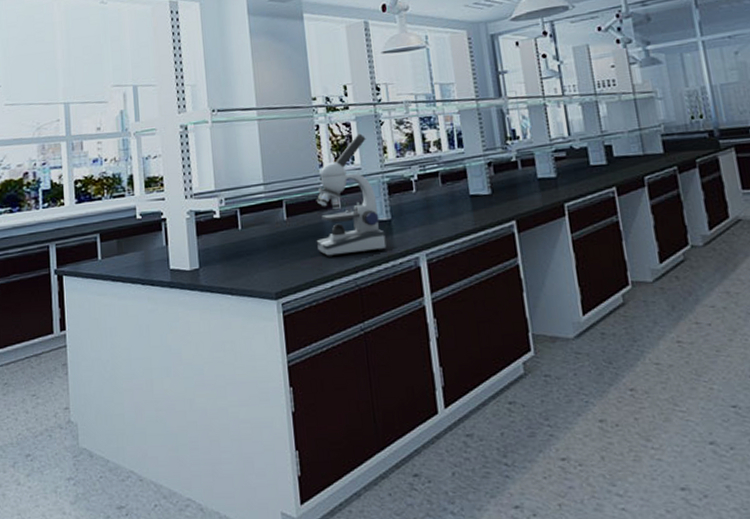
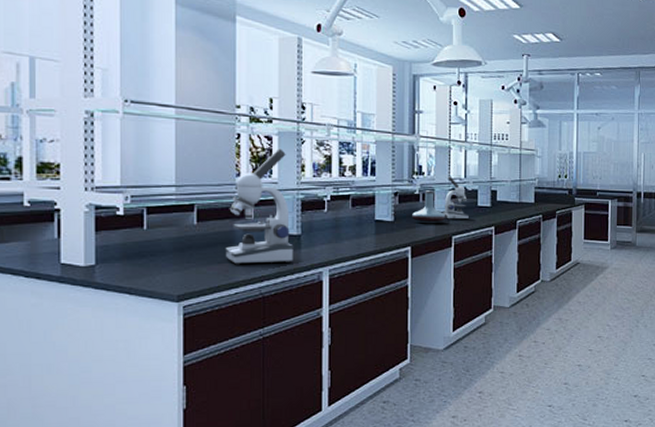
flask: none [511,155,553,193] -> present [412,190,446,223]
microscope: none [548,136,581,185] -> present [442,176,469,220]

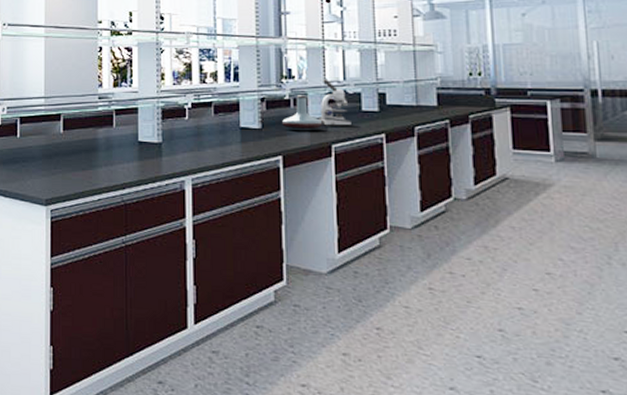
microscope: present [225,149,294,265] -> none [88,59,155,172]

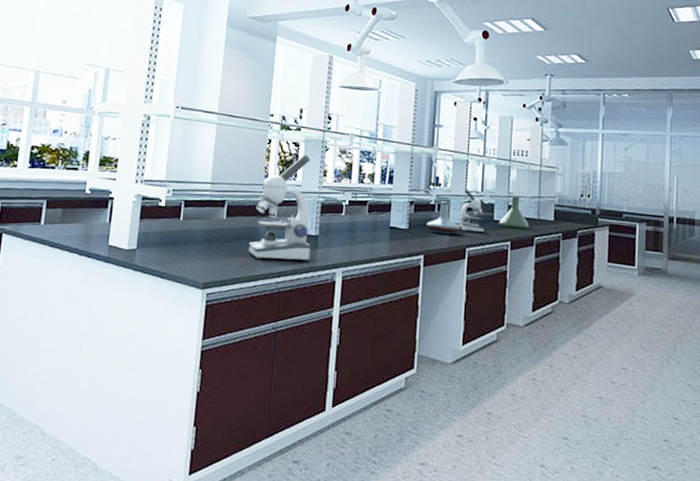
microscope: none [88,59,155,172] -> present [248,154,311,262]
flask: none [367,82,407,118] -> present [498,196,530,229]

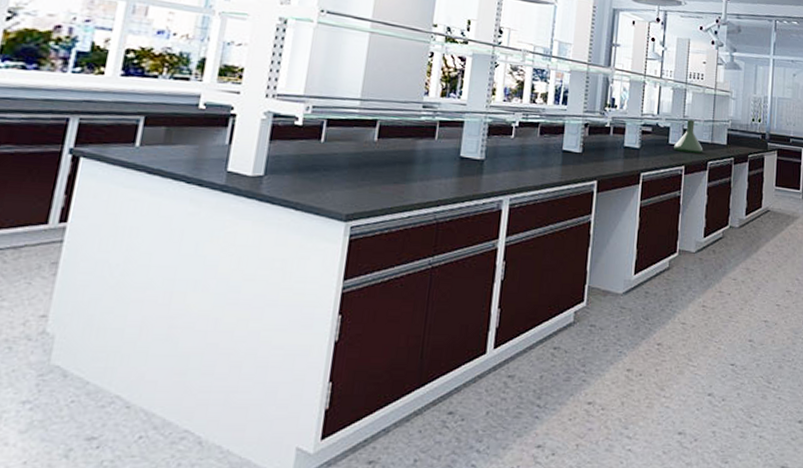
microscope: present [248,154,311,262] -> none [403,70,478,189]
flask: present [426,201,461,234] -> none [601,124,636,158]
microscope: present [457,188,484,233] -> none [632,111,659,157]

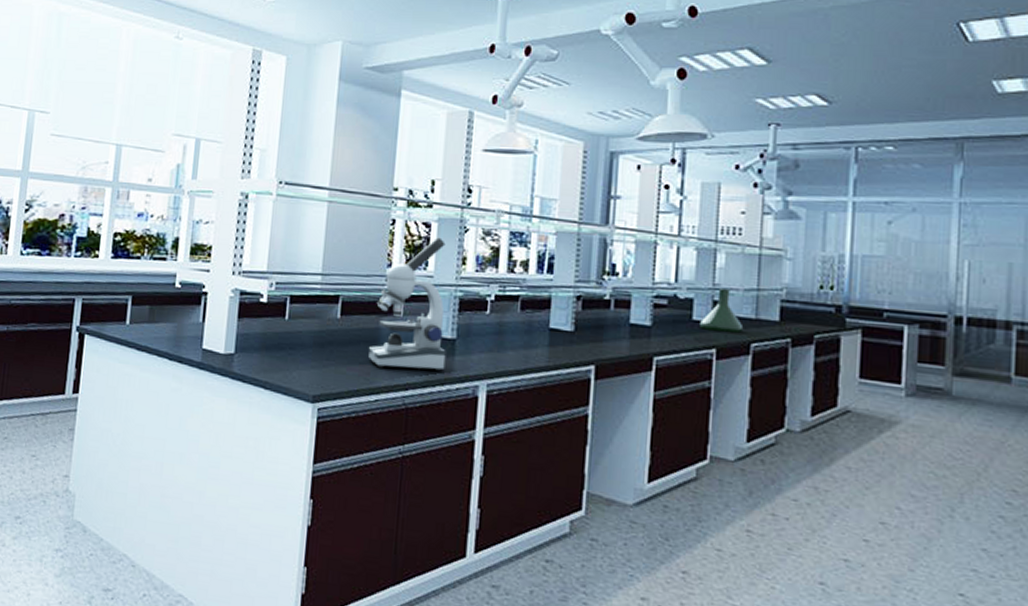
microscope: none [403,70,478,189] -> present [368,237,446,372]

